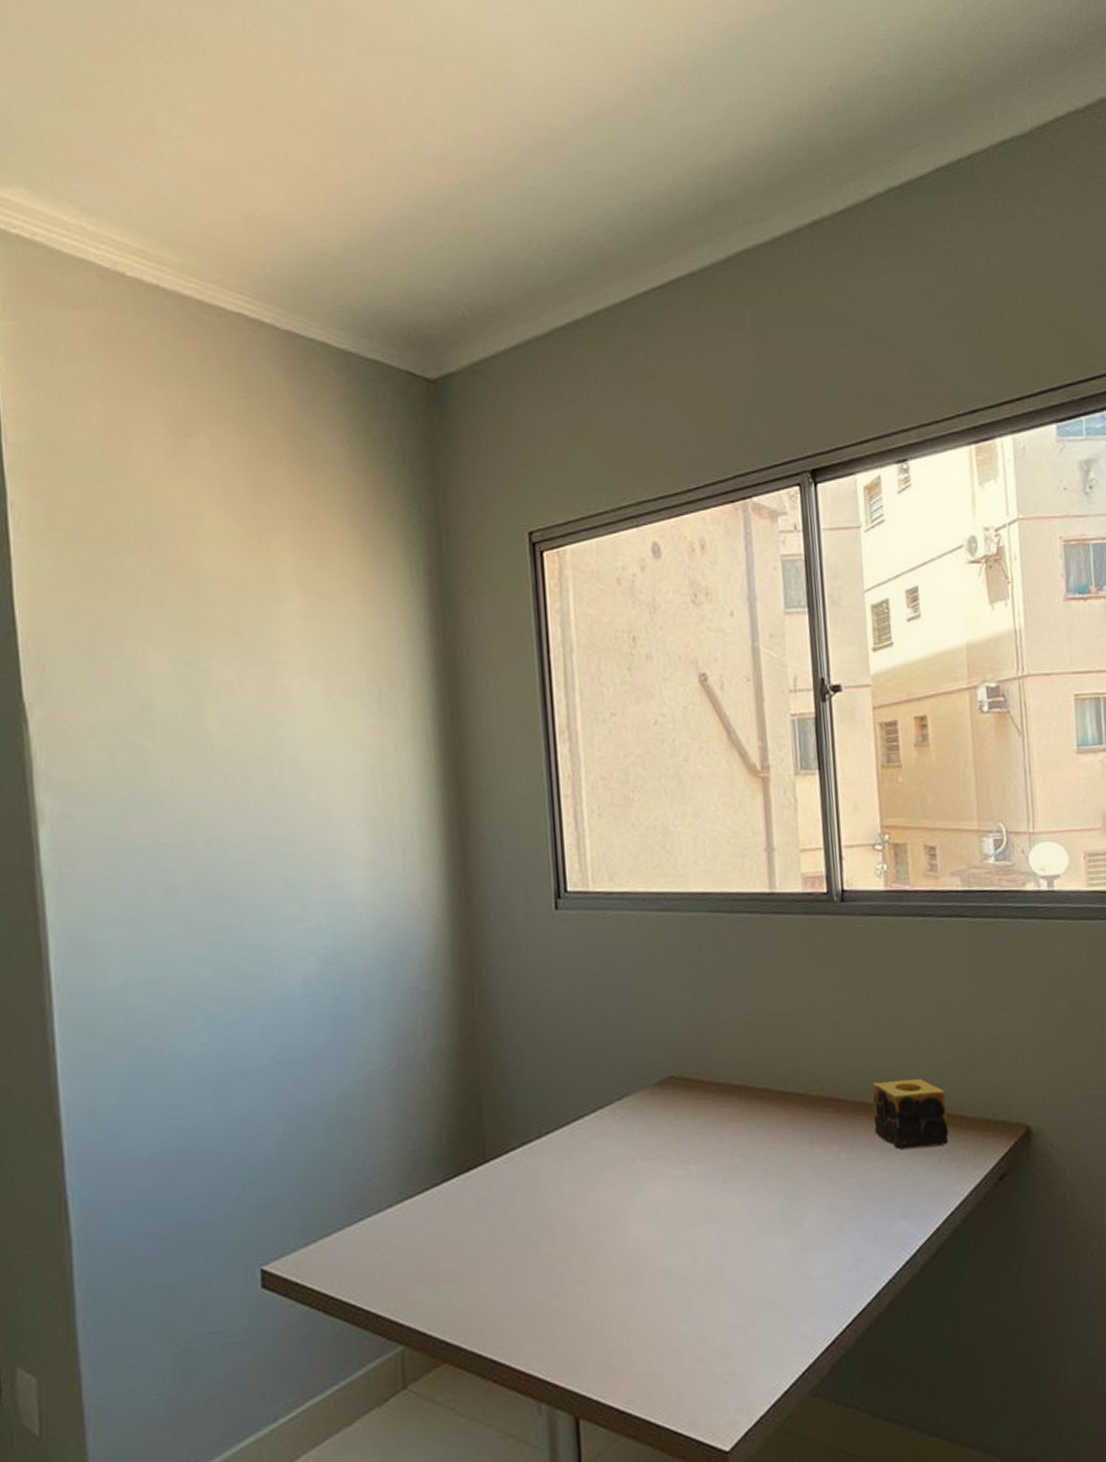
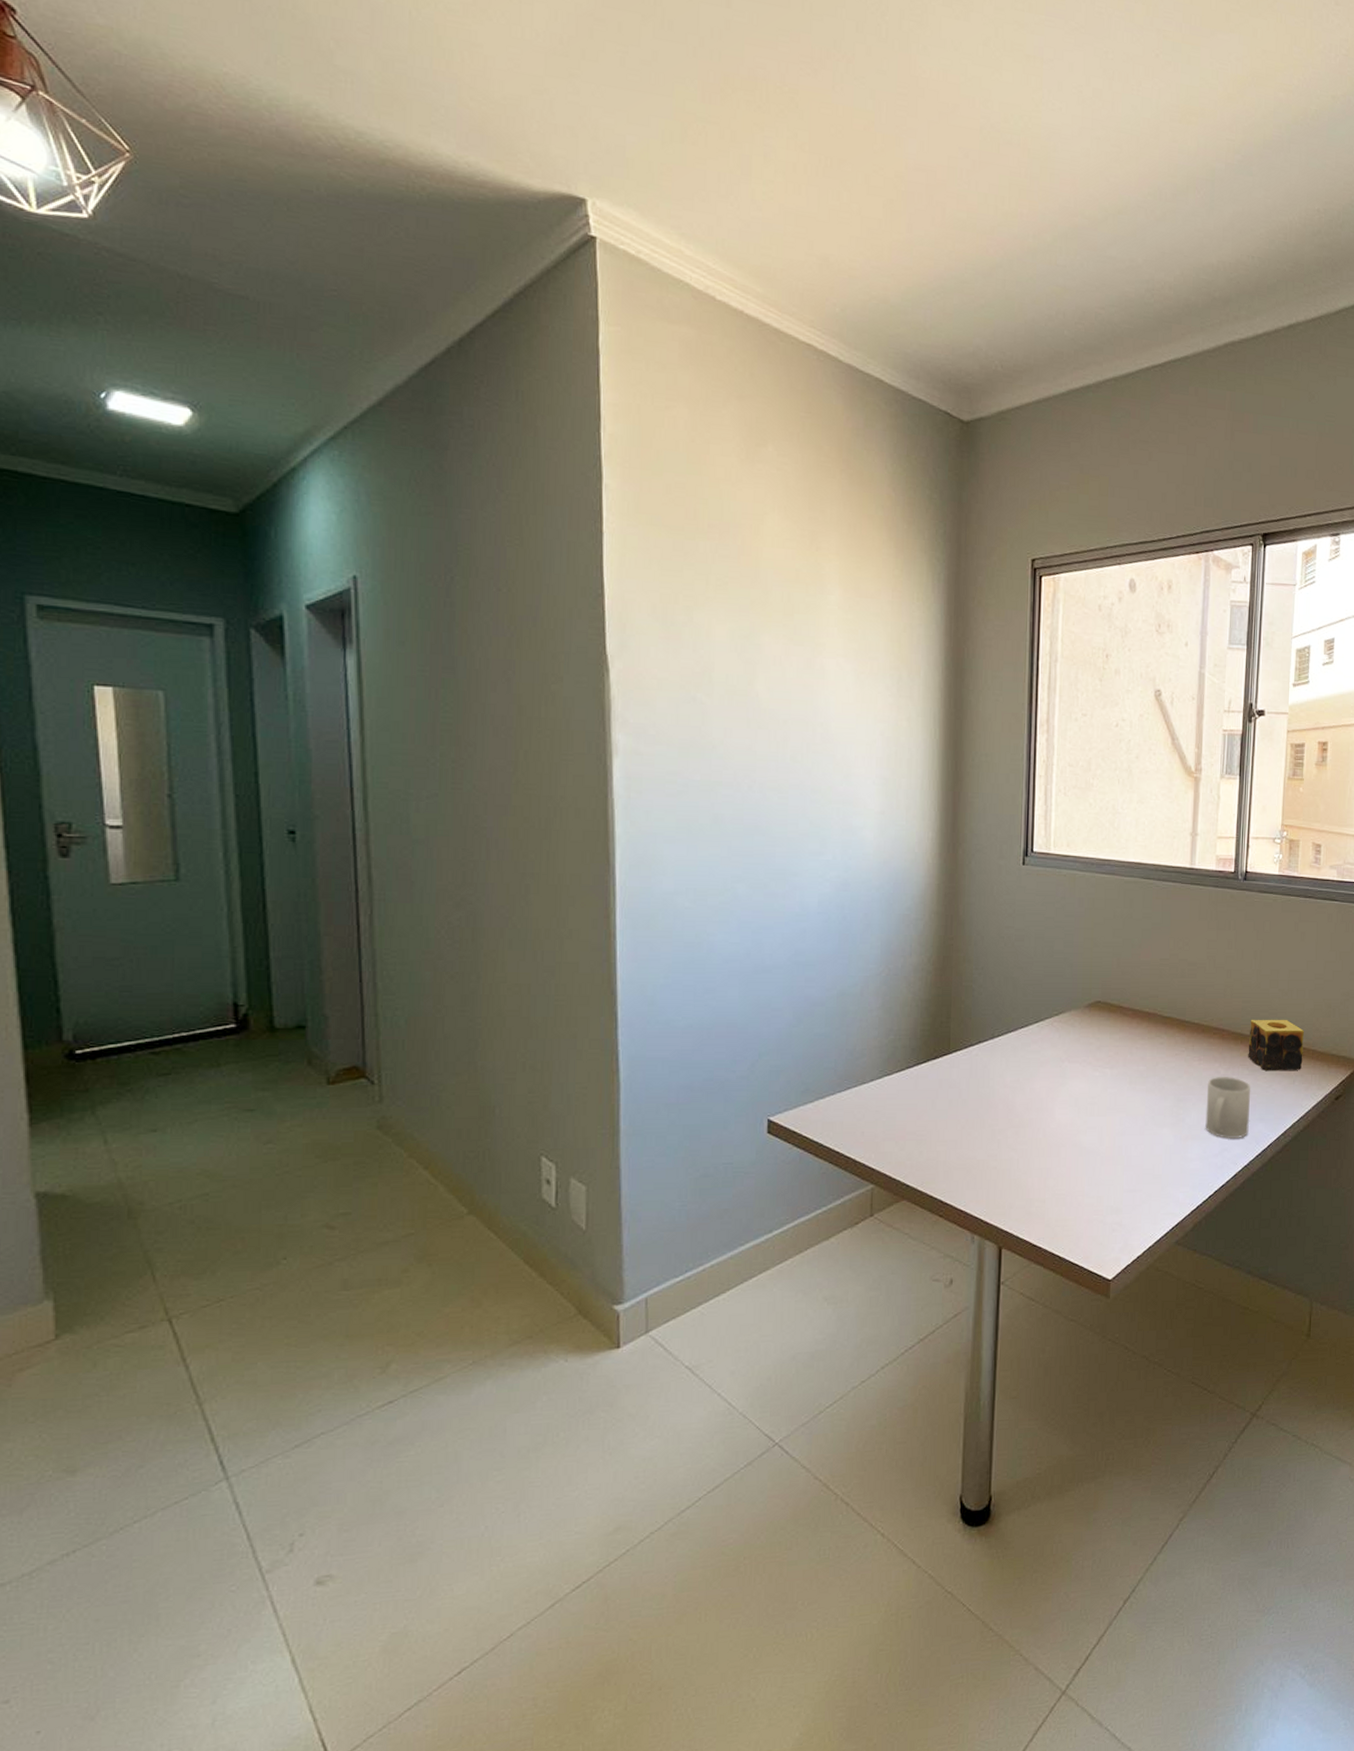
mug: none [826,1161,889,1246] -> present [1205,1077,1251,1140]

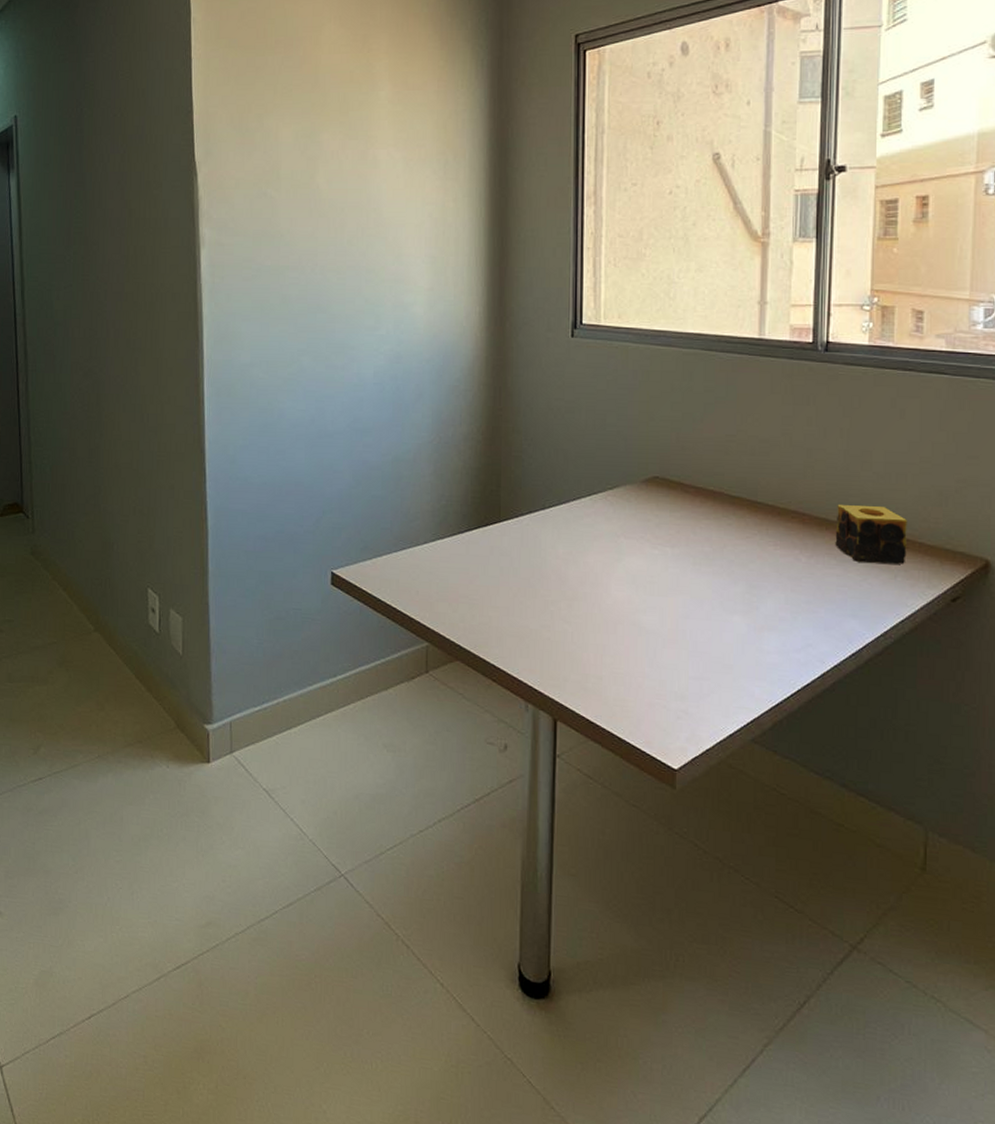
mug: present [1205,1077,1251,1140] -> none [784,565,841,635]

